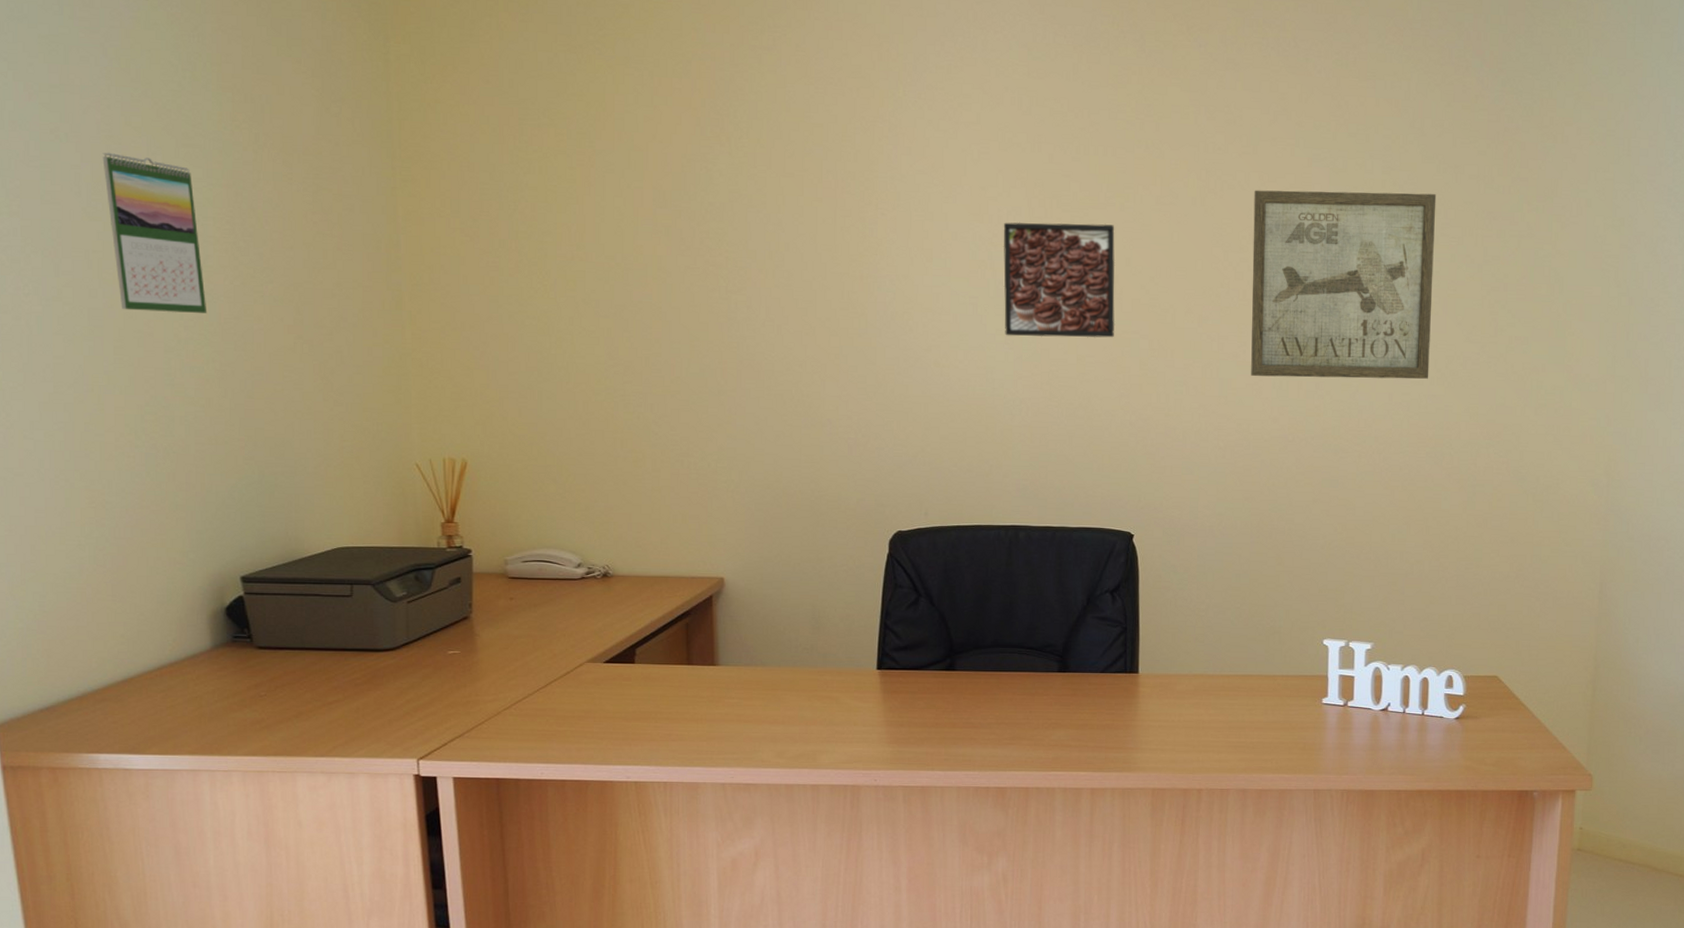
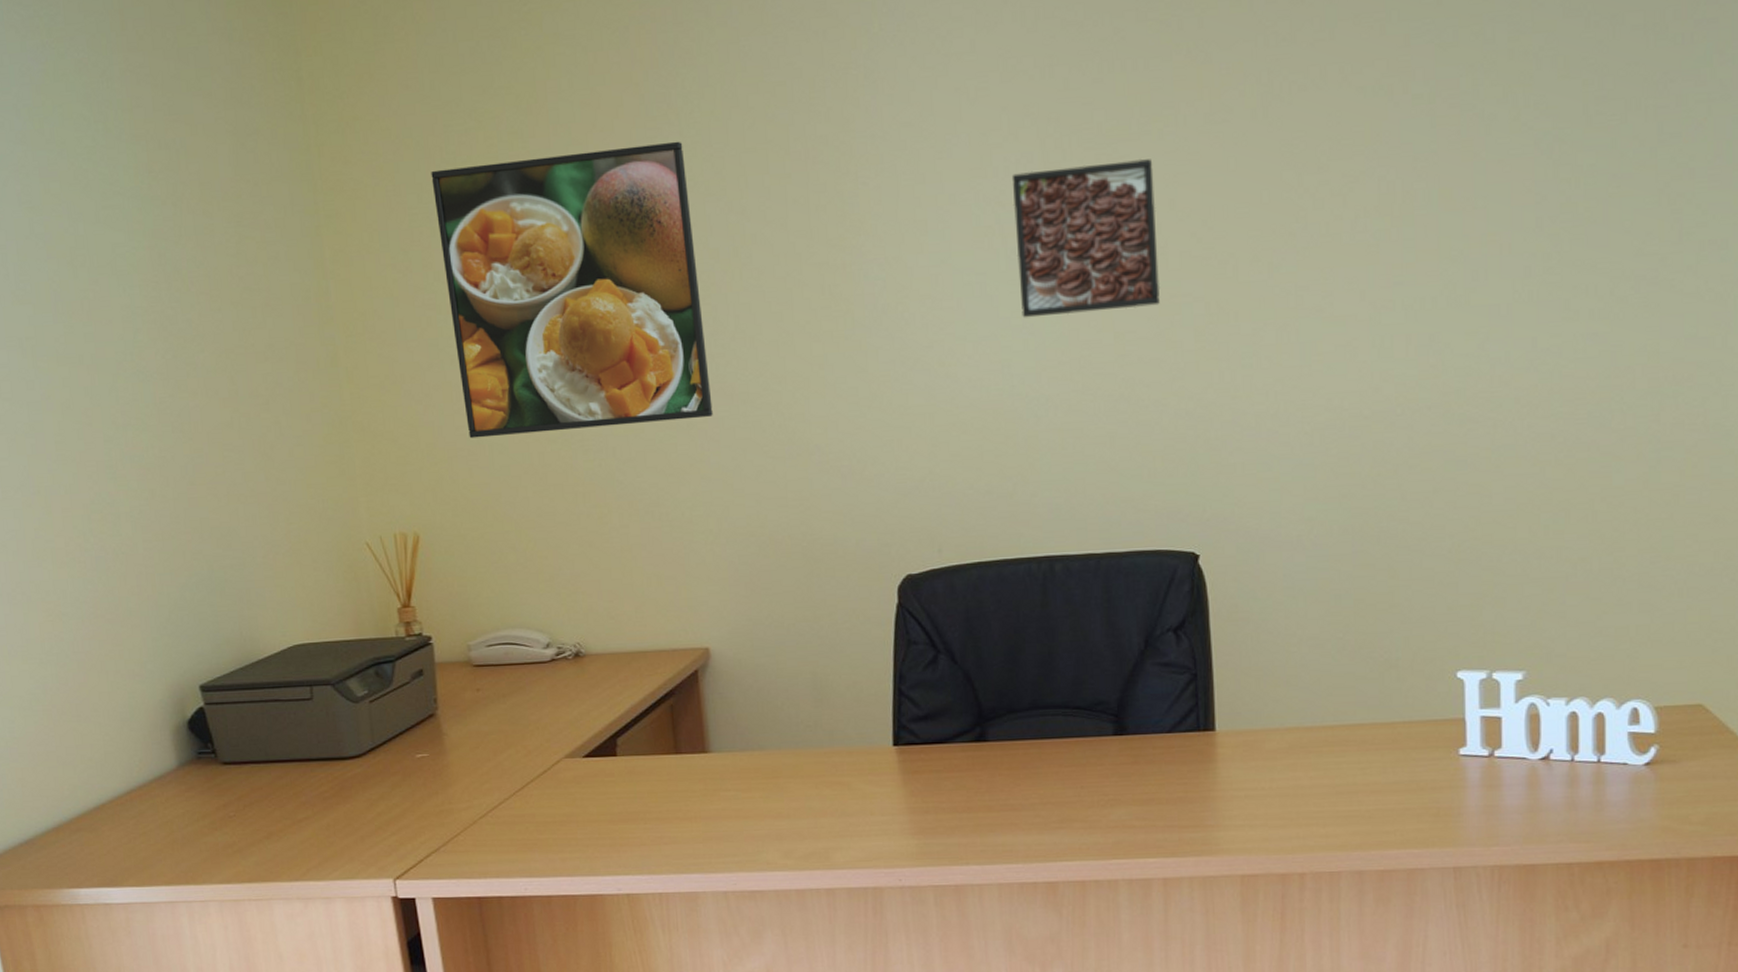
calendar: present [102,152,207,313] -> none [25,225,142,400]
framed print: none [504,154,741,387] -> present [431,141,713,439]
wall art: present [1251,190,1437,379] -> none [1333,58,1587,334]

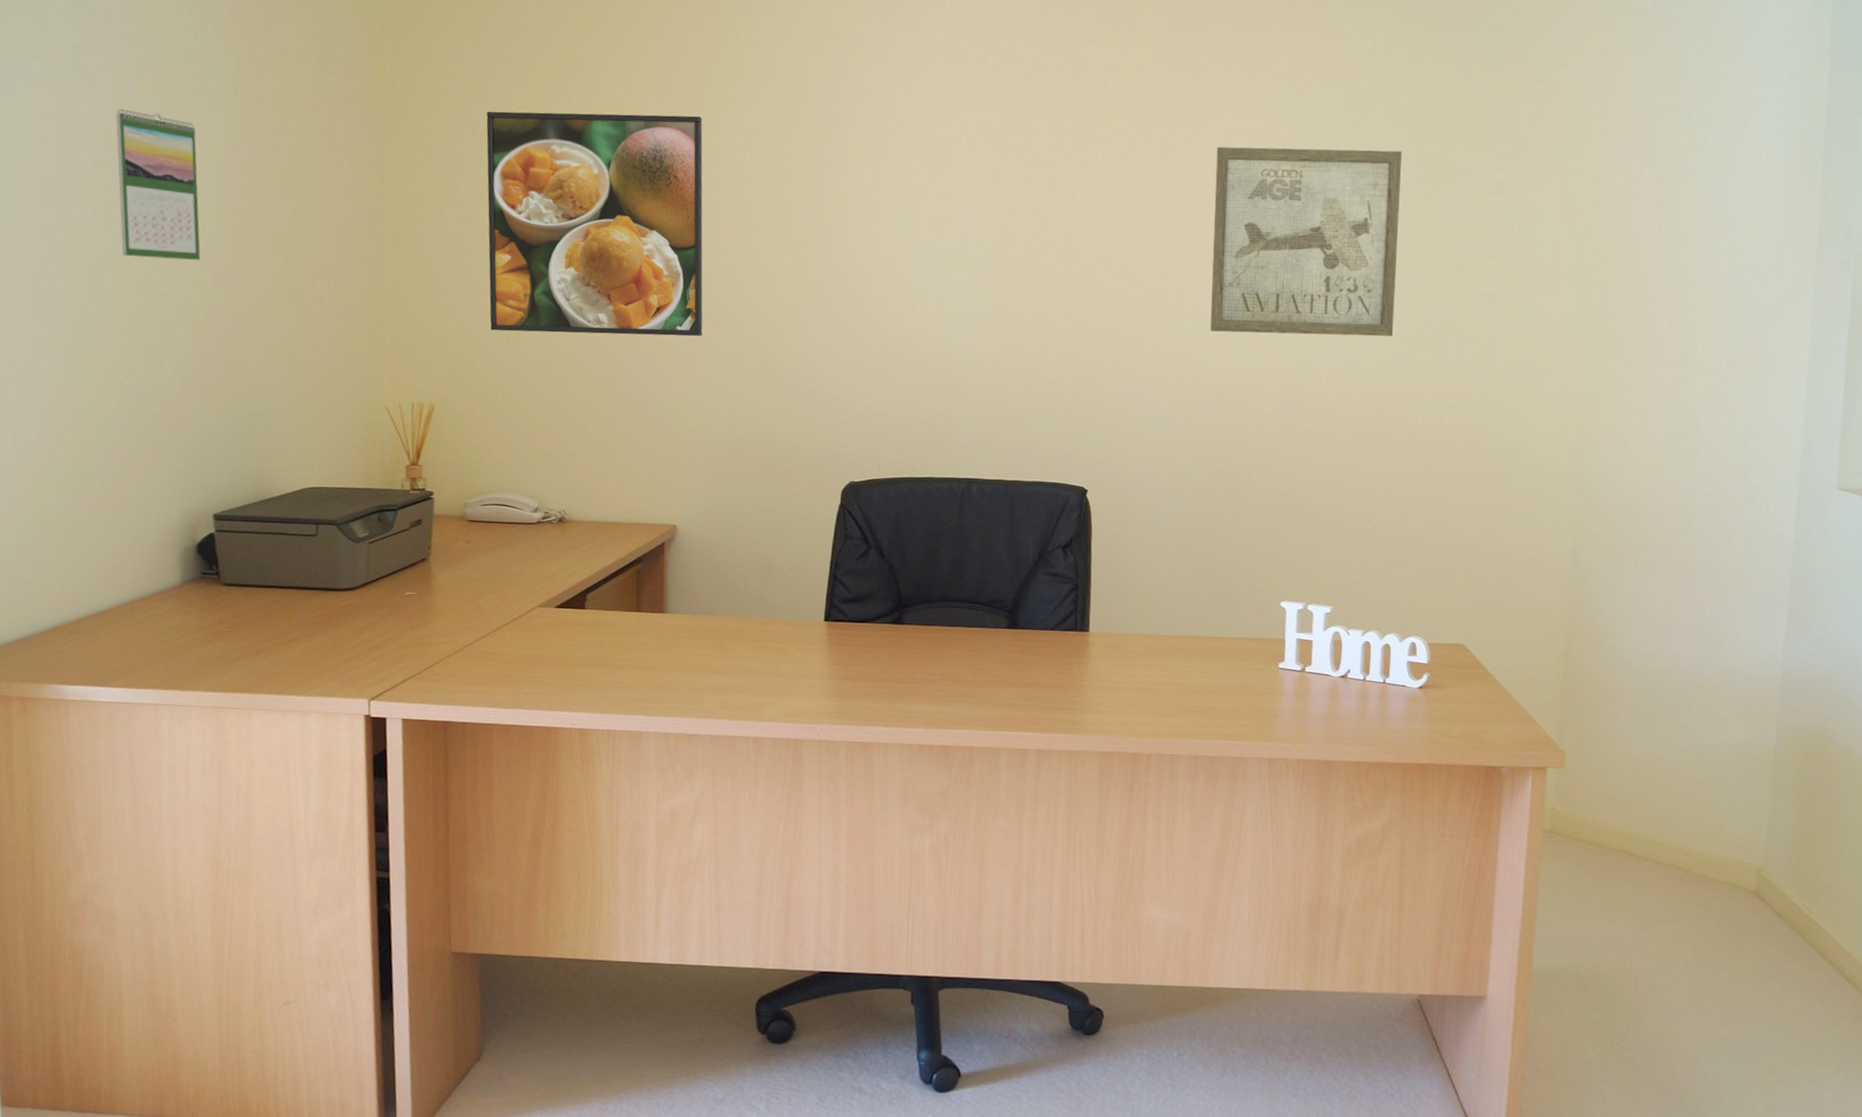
calendar: none [25,225,142,400] -> present [115,108,201,260]
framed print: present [1011,158,1161,318] -> none [963,177,1076,292]
wall art: none [1333,58,1587,334] -> present [1210,146,1403,337]

